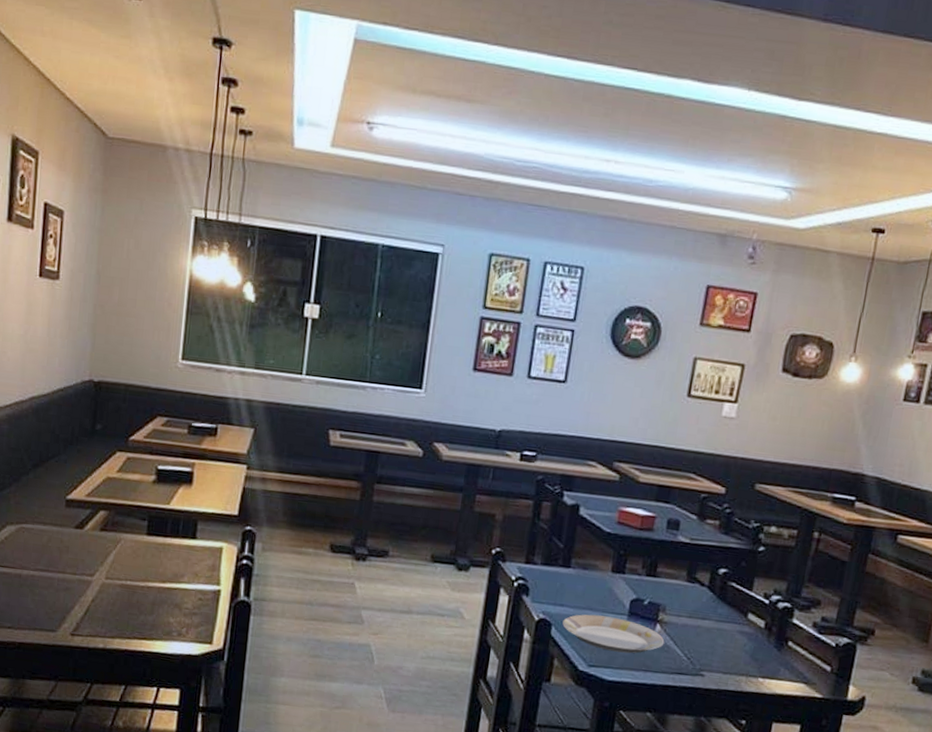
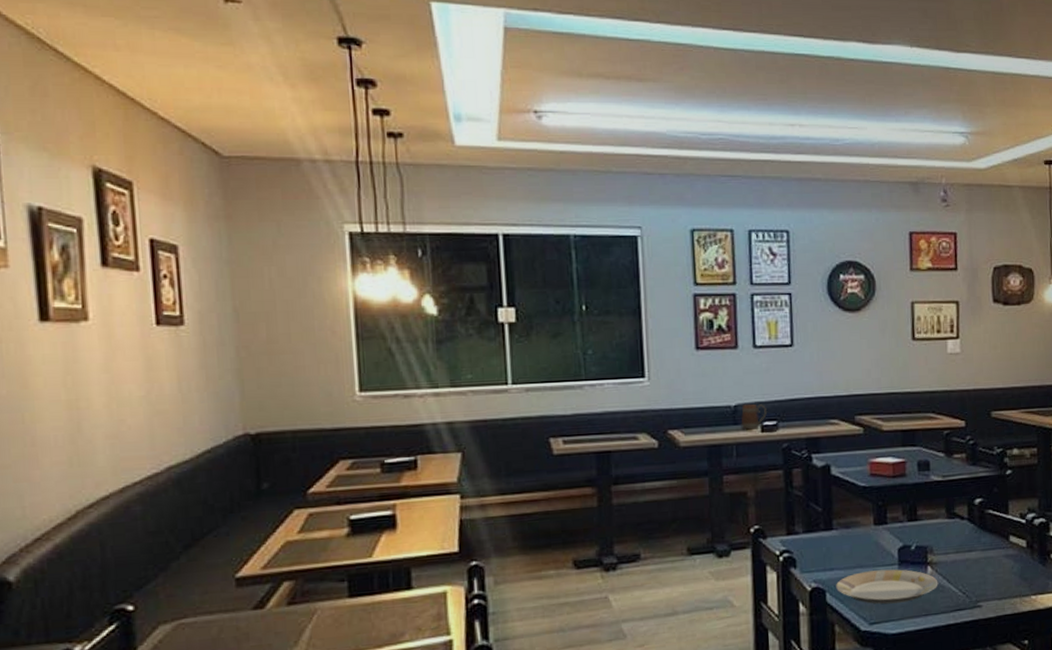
beer mug: none [501,430,529,457] -> present [741,403,767,431]

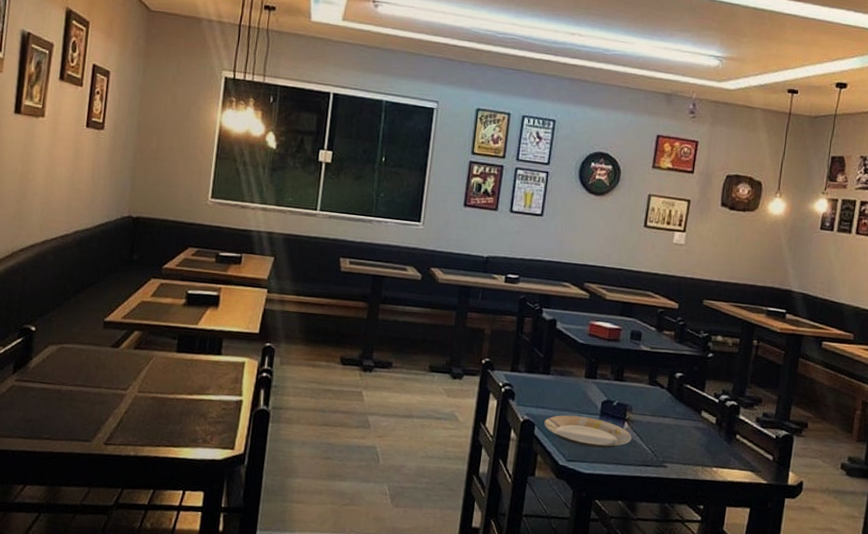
beer mug: present [741,403,767,431] -> none [489,257,512,279]

